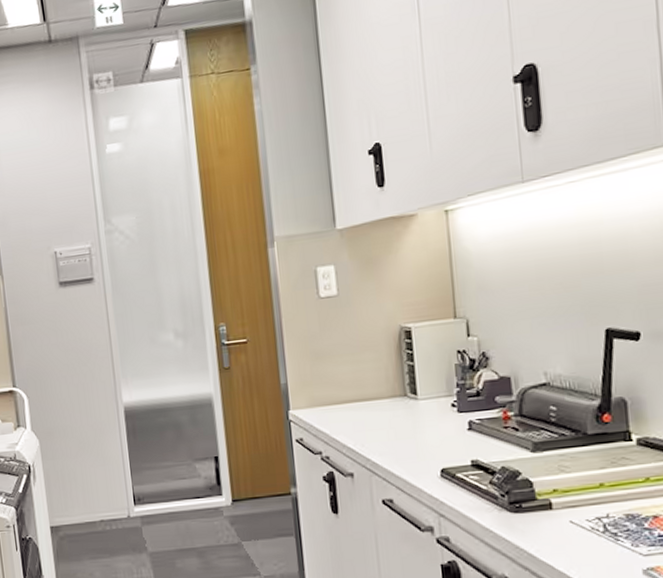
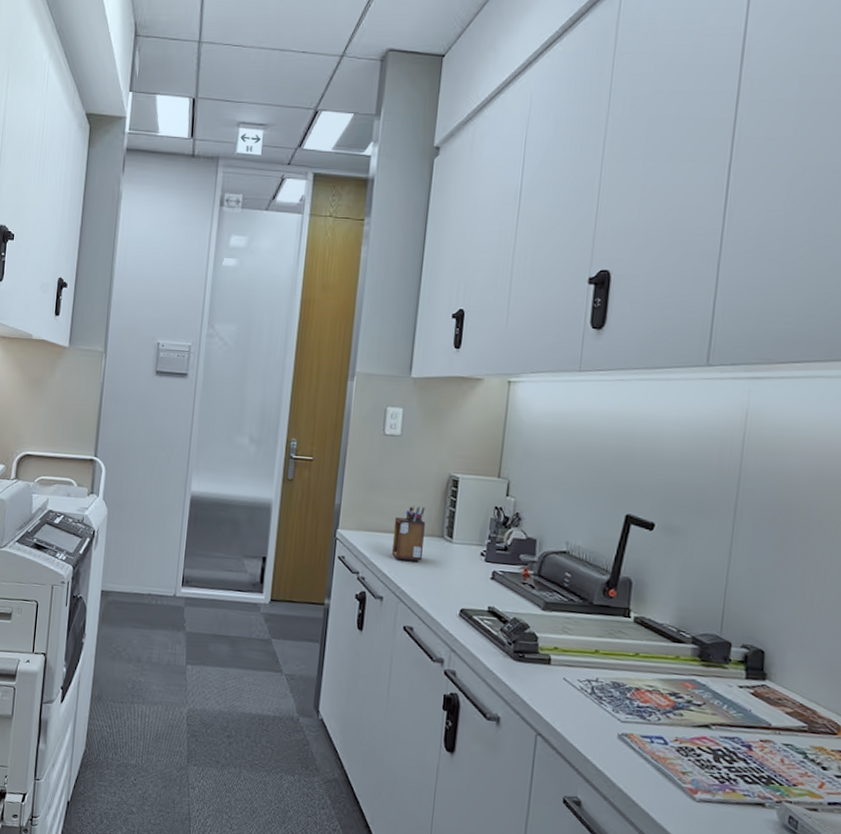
desk organizer: none [349,367,388,430] -> present [391,506,425,562]

